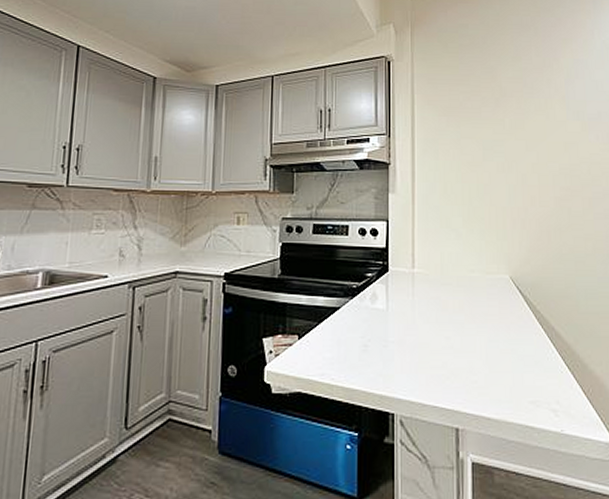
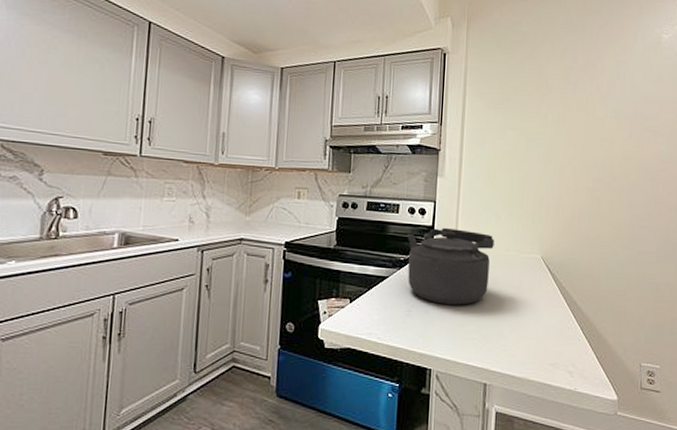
kettle: none [358,248,456,336] -> present [406,227,494,305]

